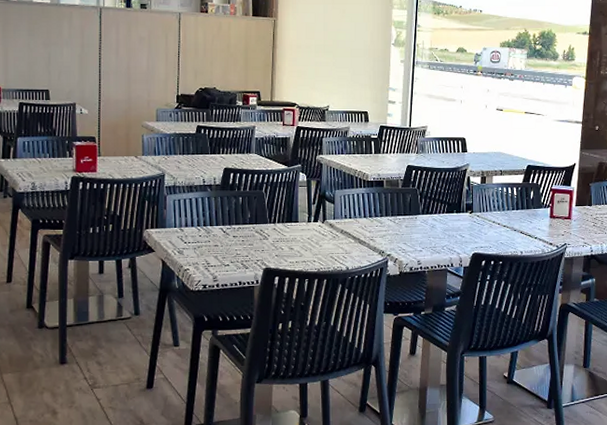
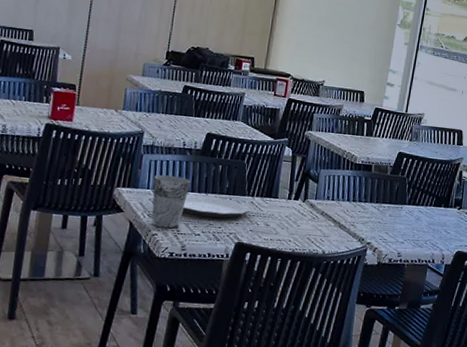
cup: none [180,212,214,263] -> present [152,175,191,229]
plate: none [210,227,274,247] -> present [182,193,251,219]

